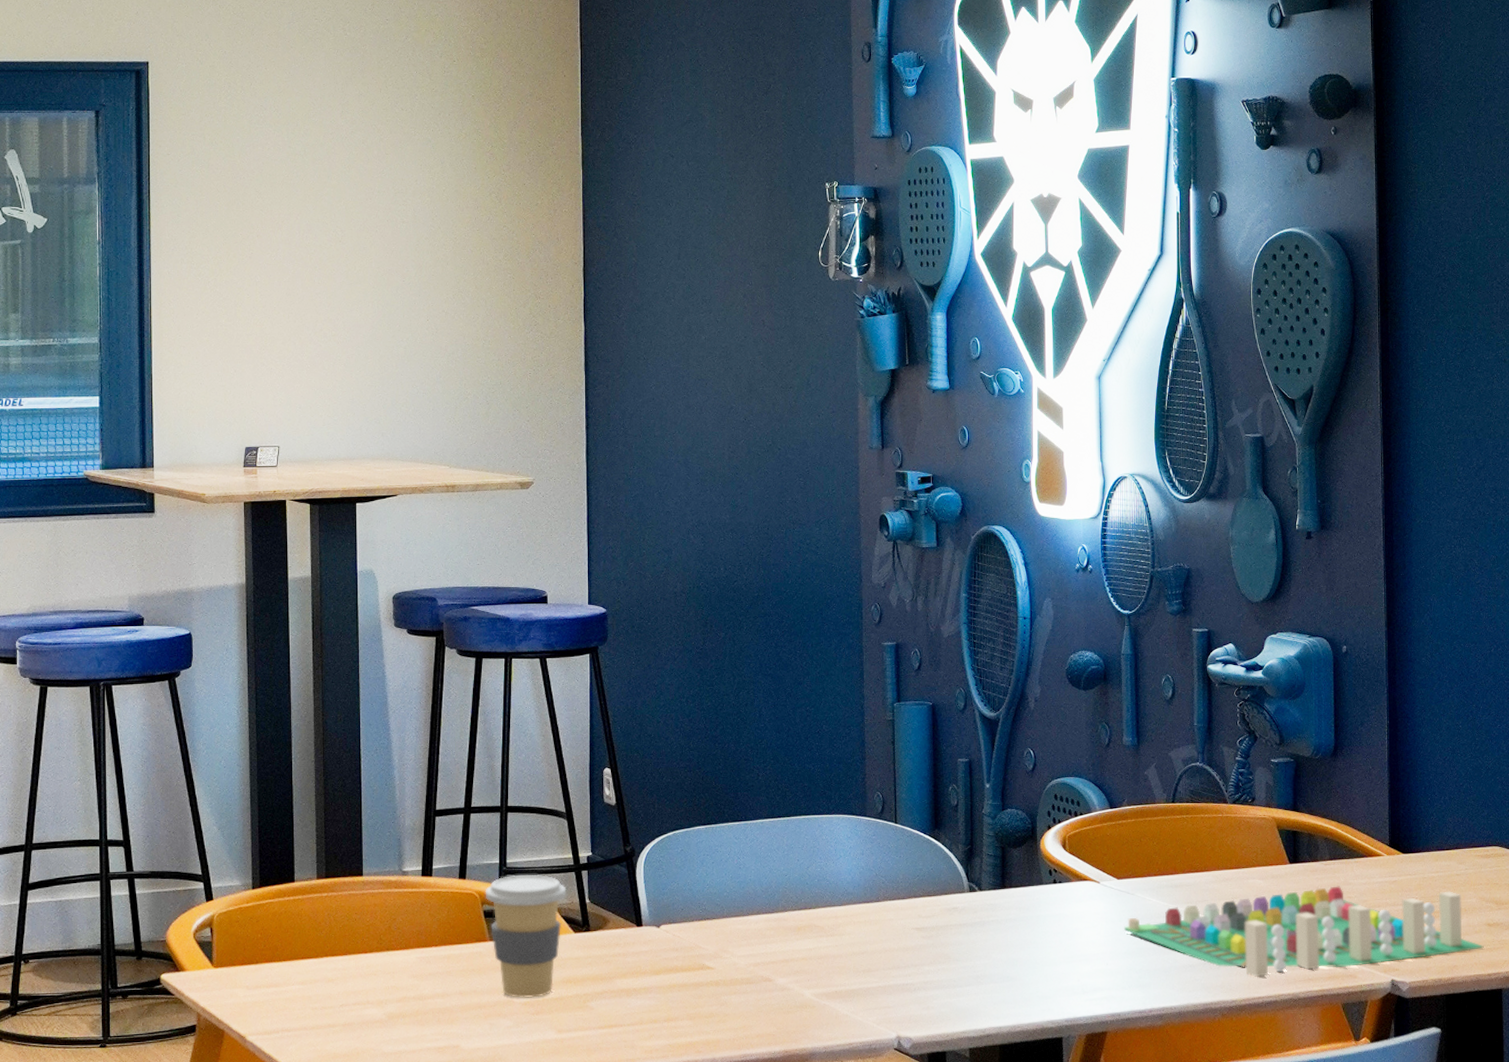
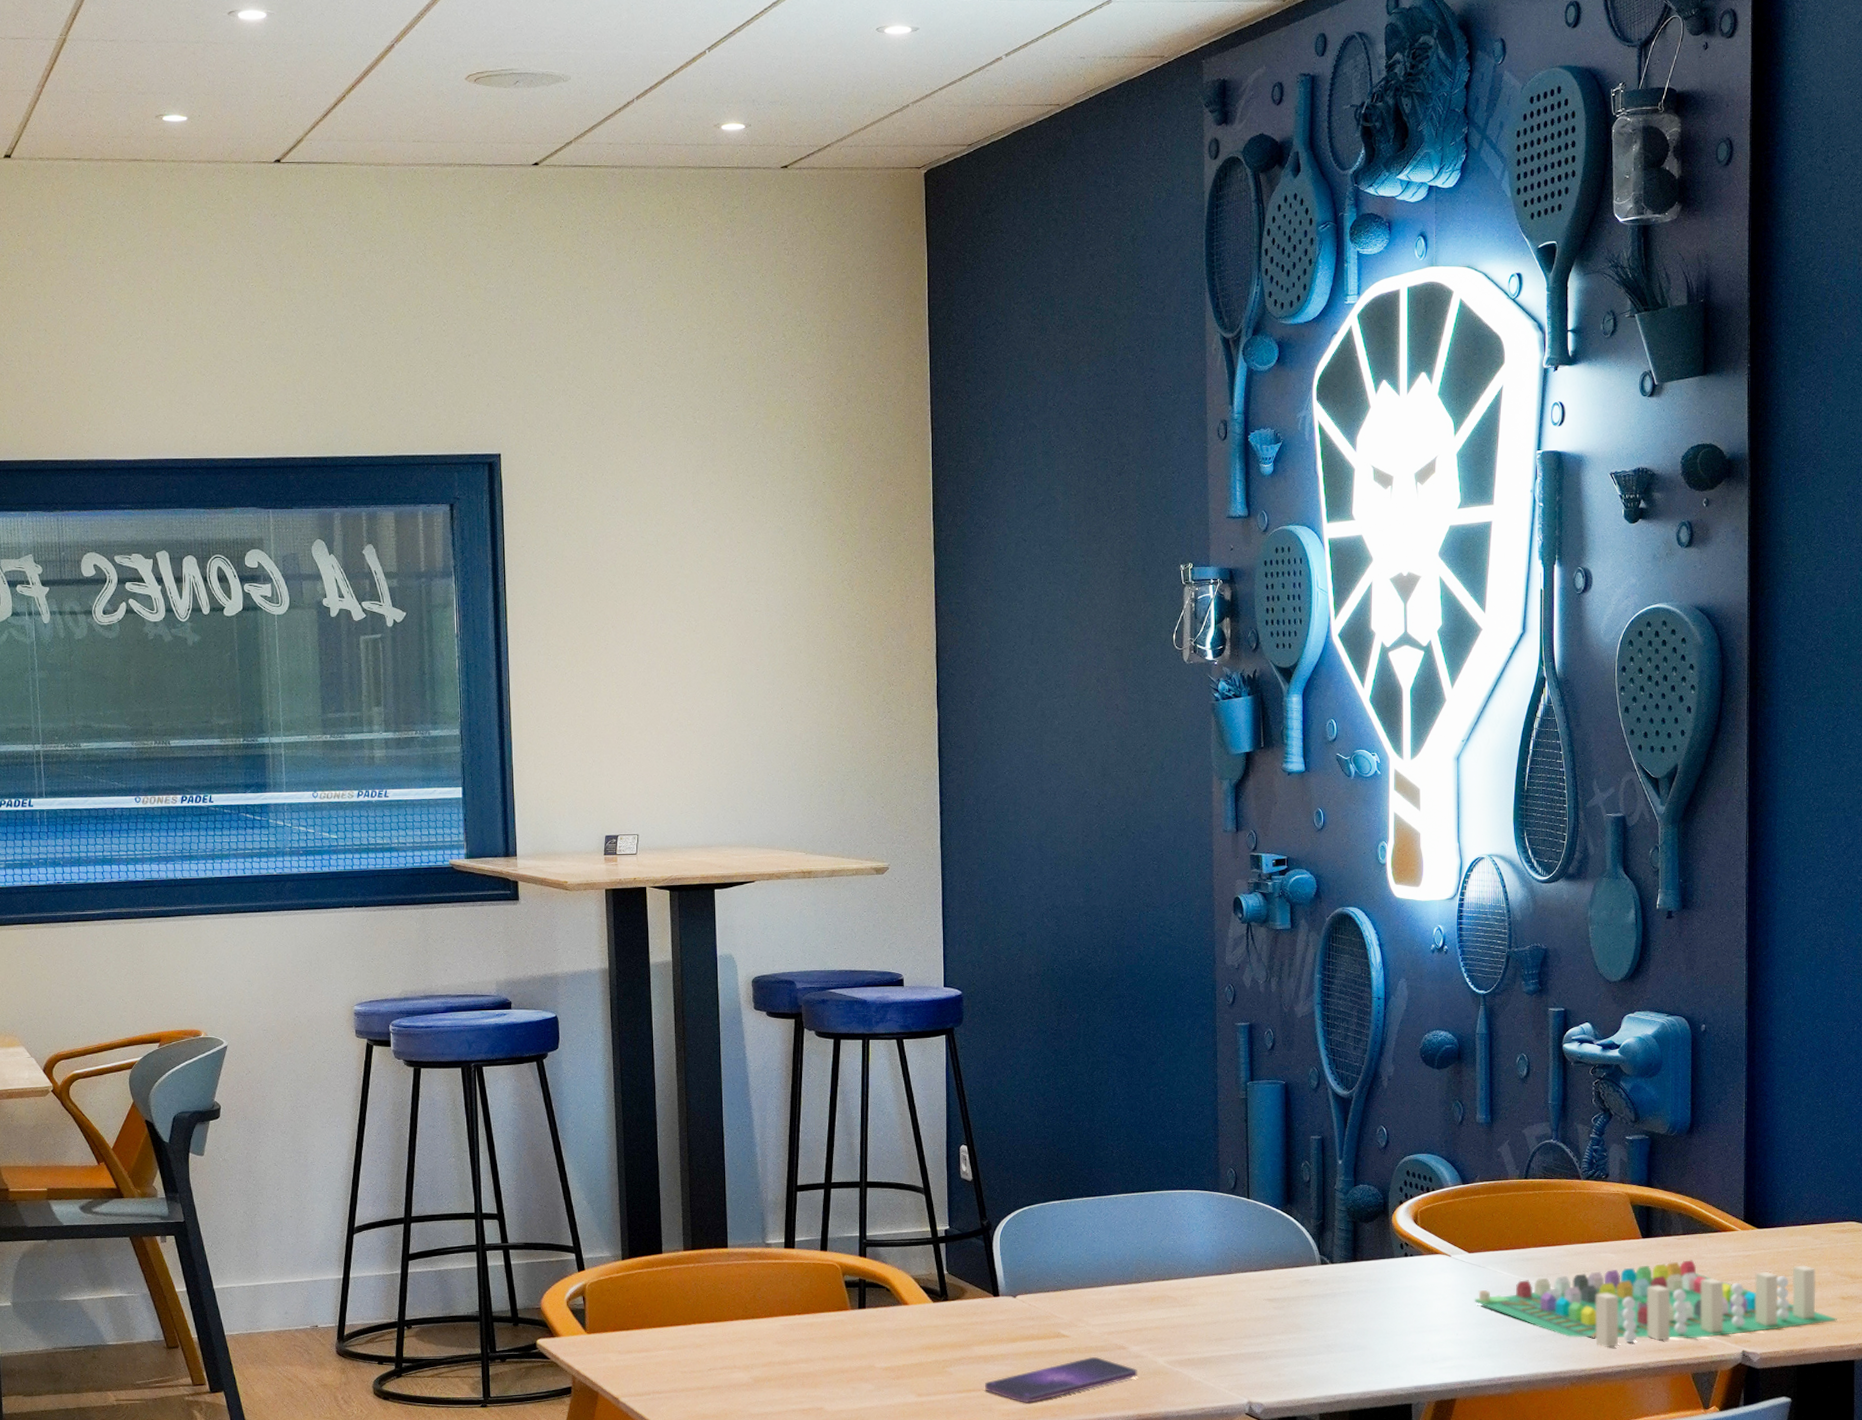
coffee cup: present [485,875,566,998] -> none [846,1247,924,1364]
smartphone: none [627,989,784,1039] -> present [985,1356,1137,1403]

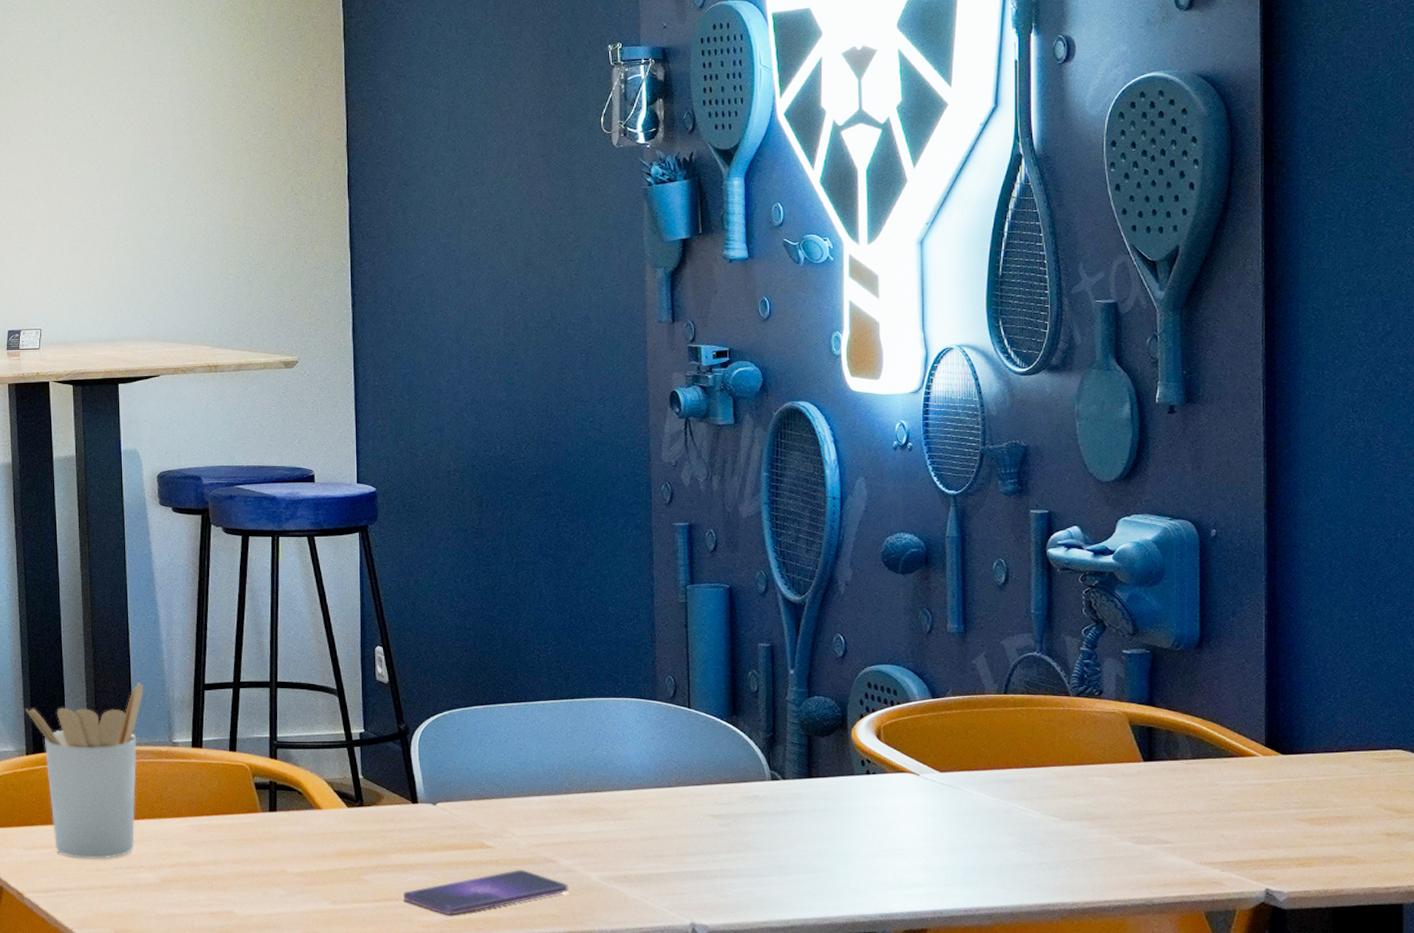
utensil holder: none [621,1185,739,1361] -> present [25,682,144,859]
board game: present [1475,1260,1837,1348] -> none [948,787,1381,880]

